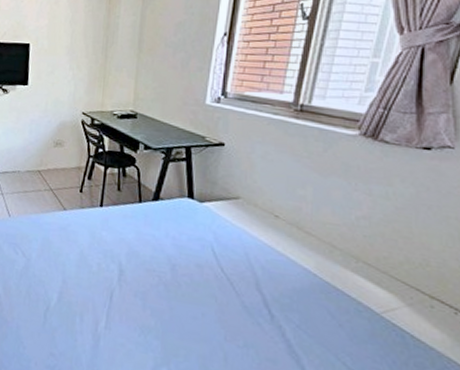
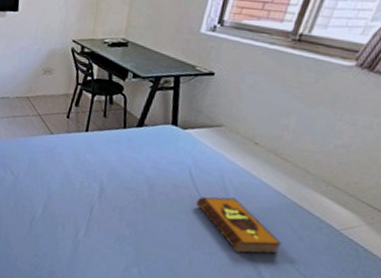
hardback book: none [223,277,322,345] -> present [195,197,283,254]

